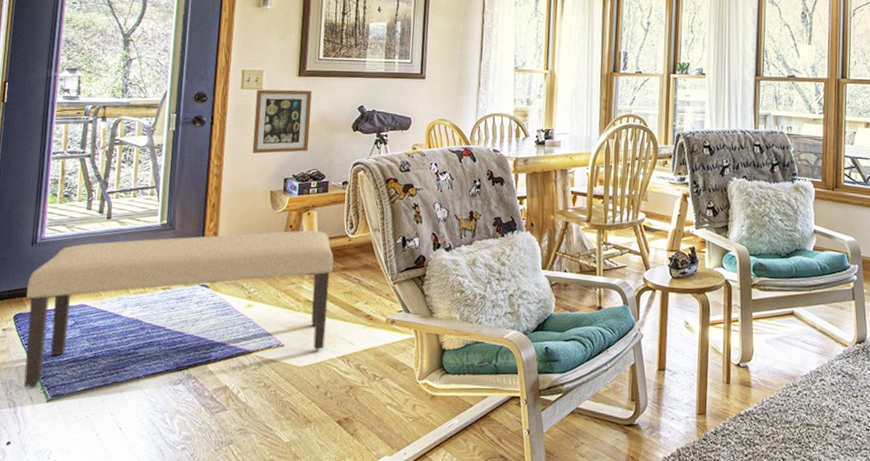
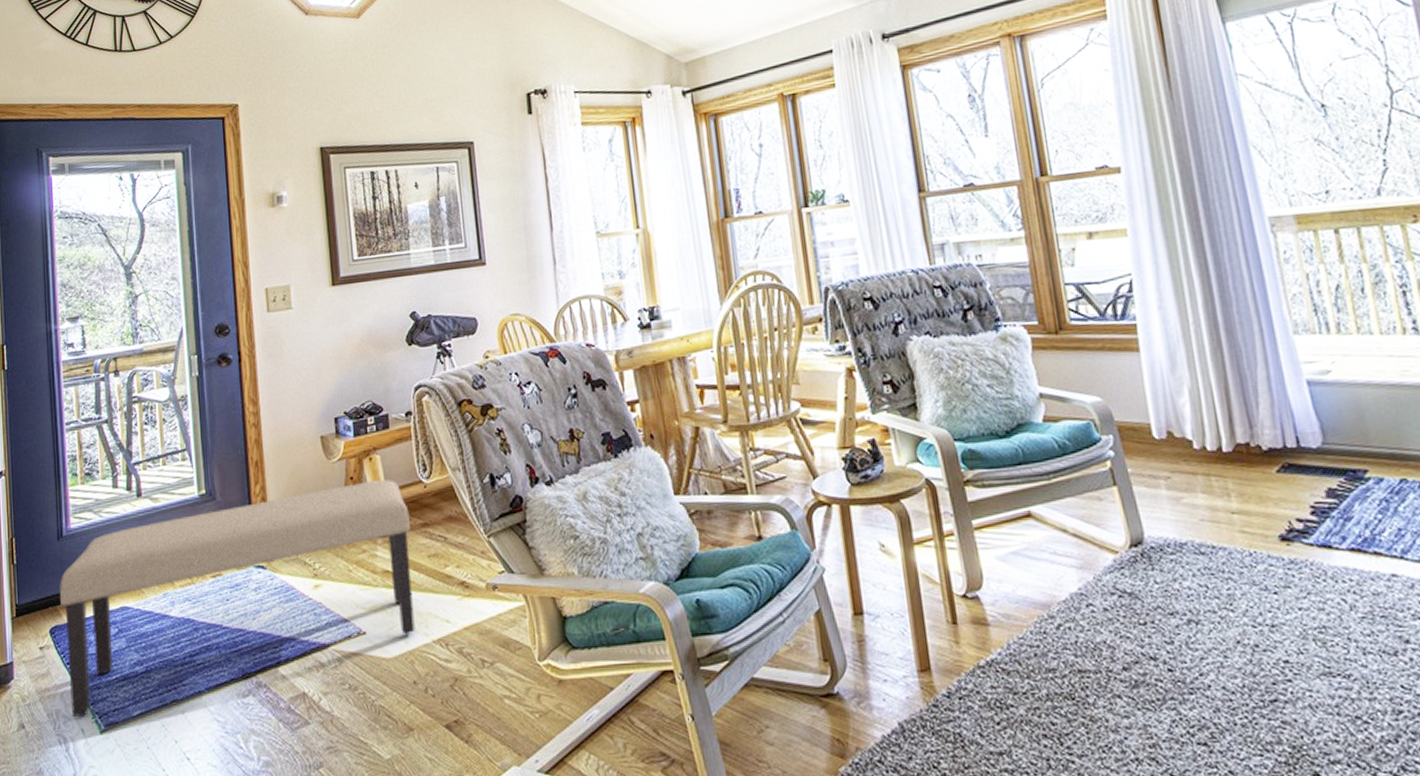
picture frame: present [252,89,312,154] -> none [286,301,358,391]

